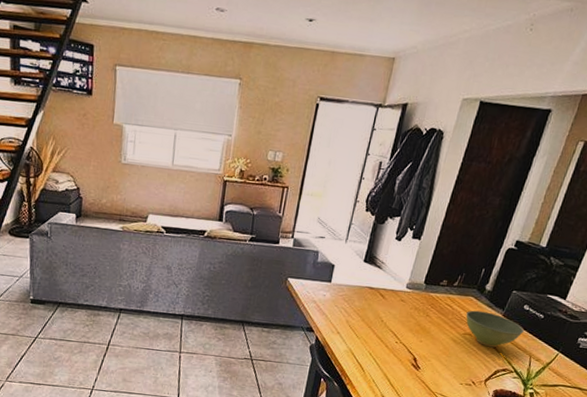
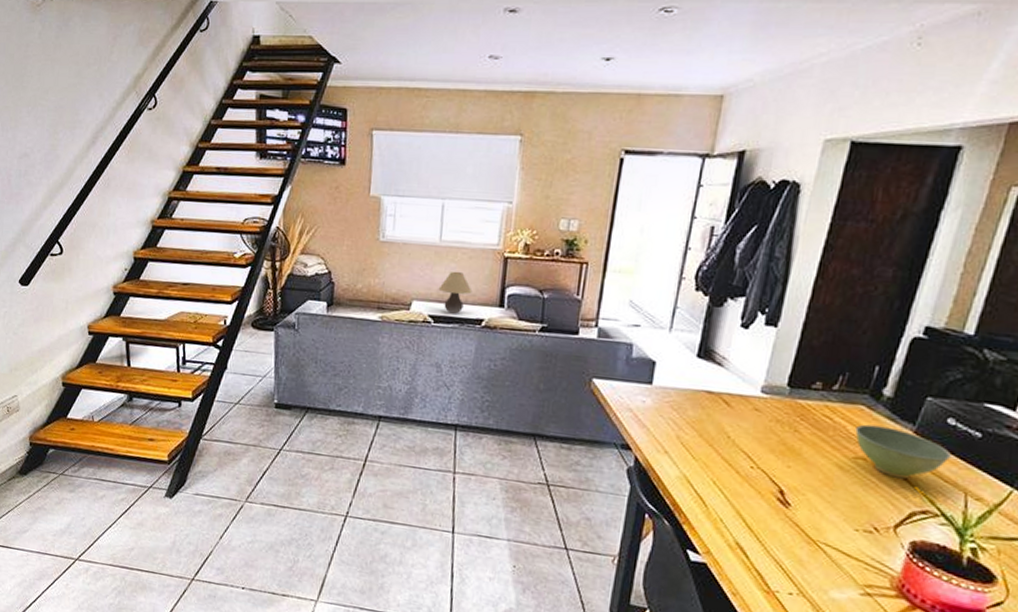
table lamp: none [170,190,198,226] -> present [438,271,473,314]

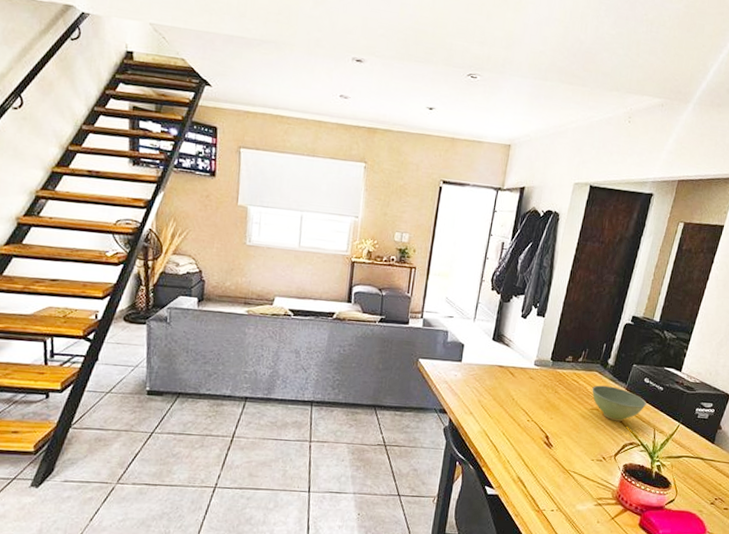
table lamp: present [438,271,473,314] -> none [297,272,326,308]

